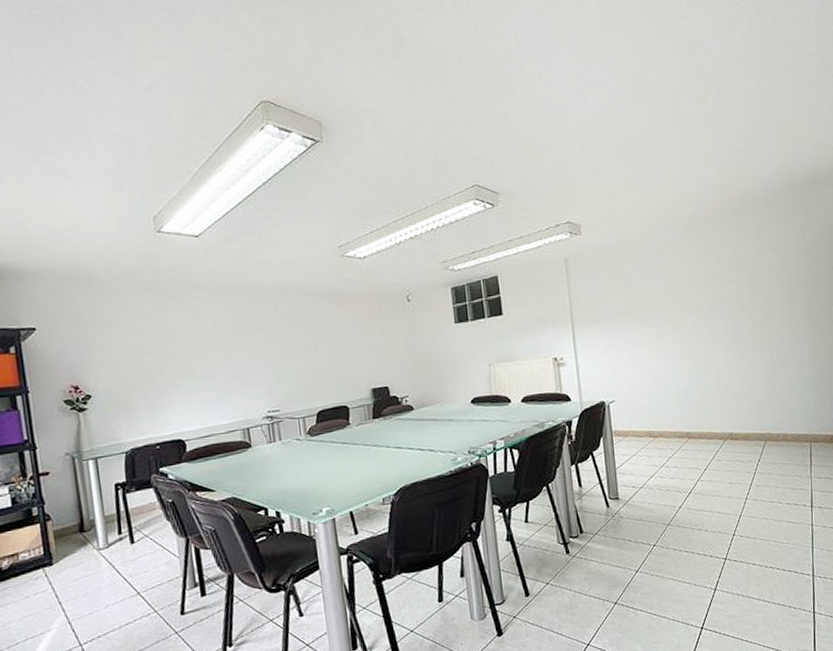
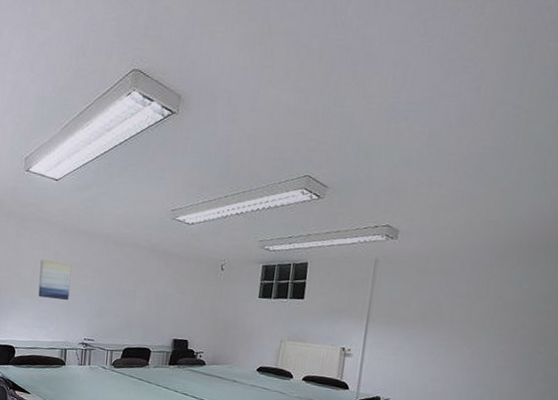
wall art: none [196,329,240,374] -> present [38,259,72,300]

